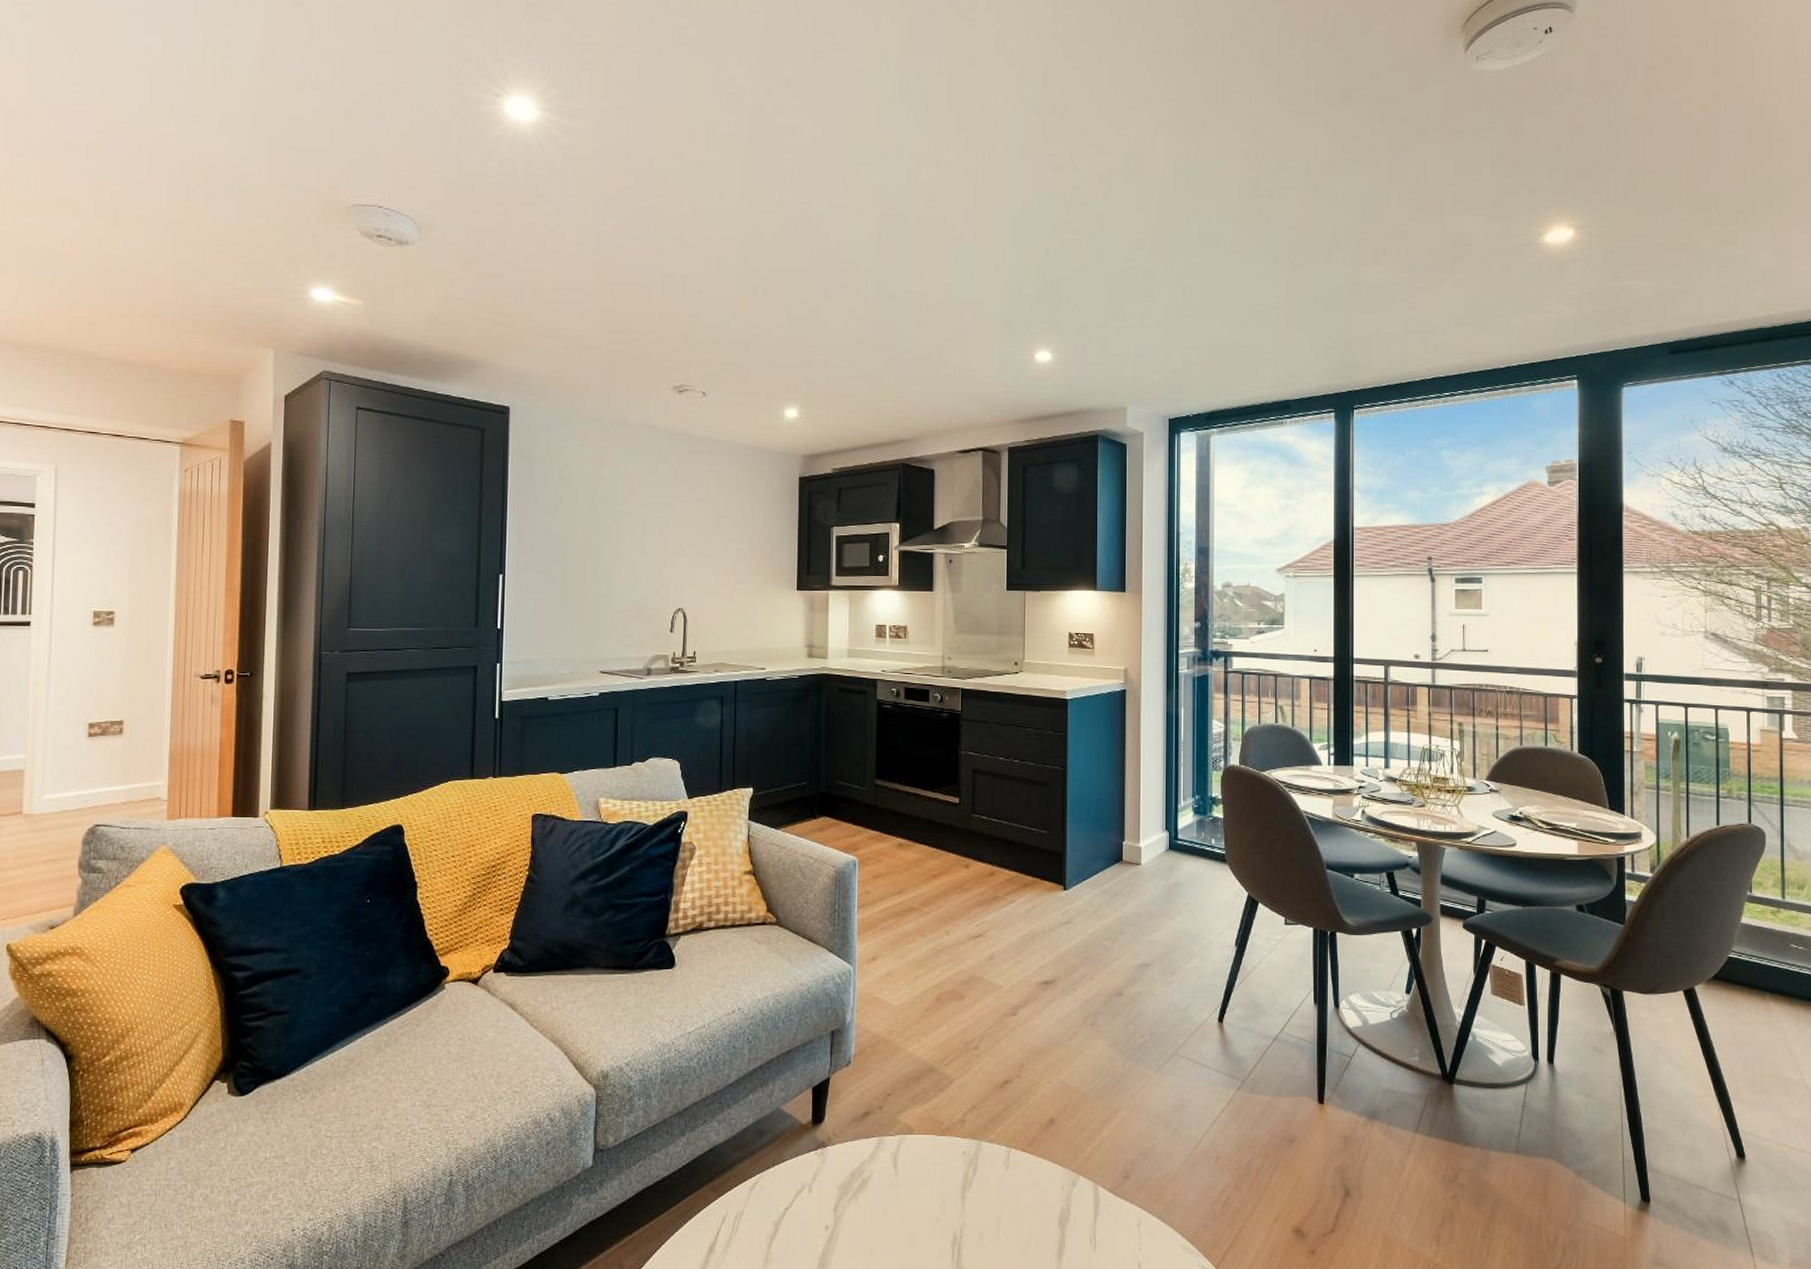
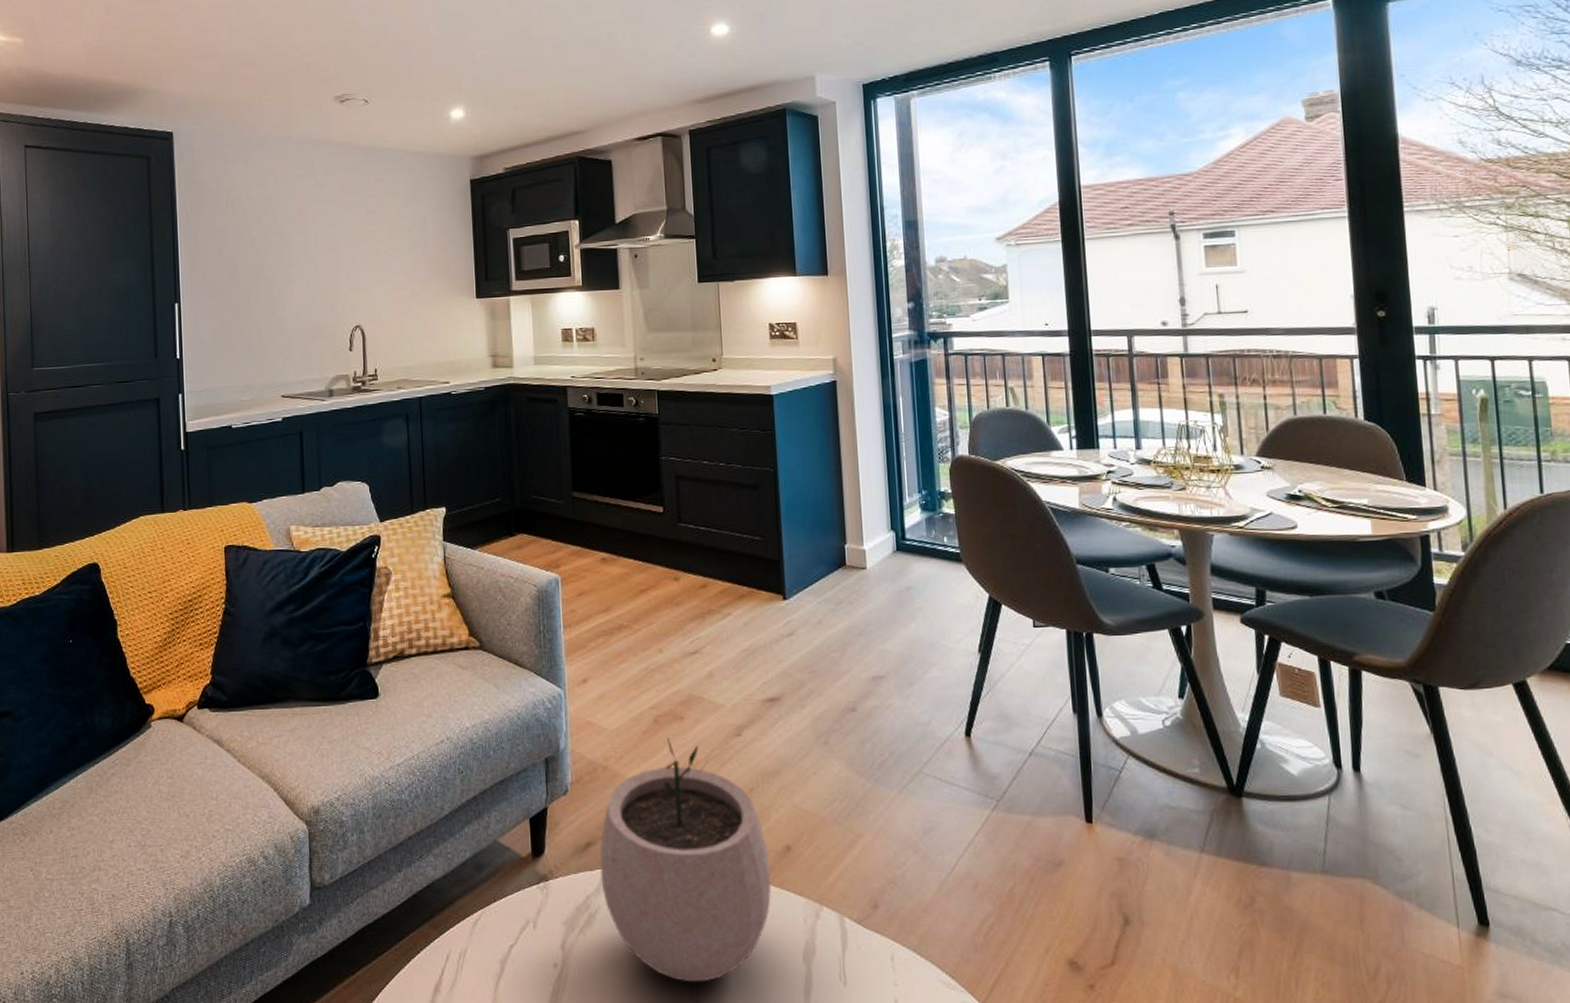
plant pot: none [876,1014,1035,1245] -> present [599,737,771,983]

